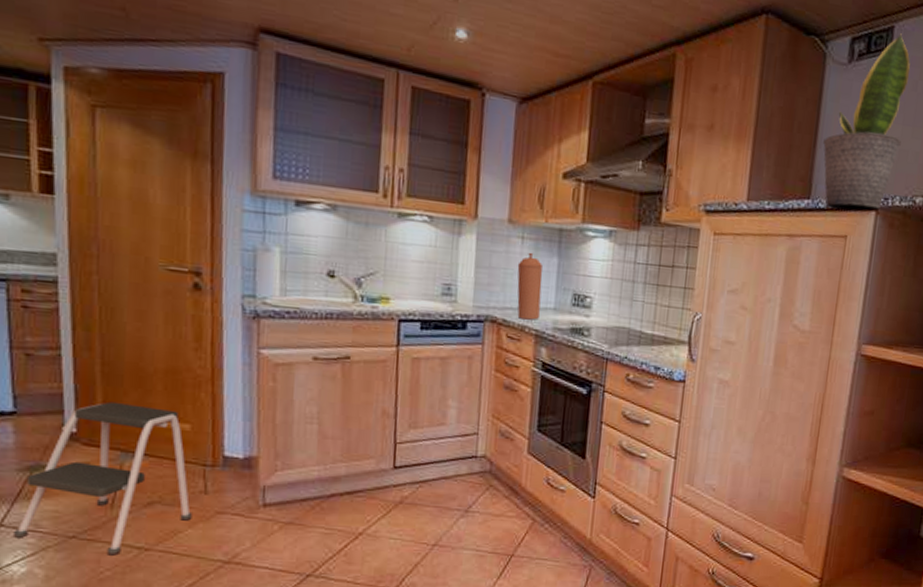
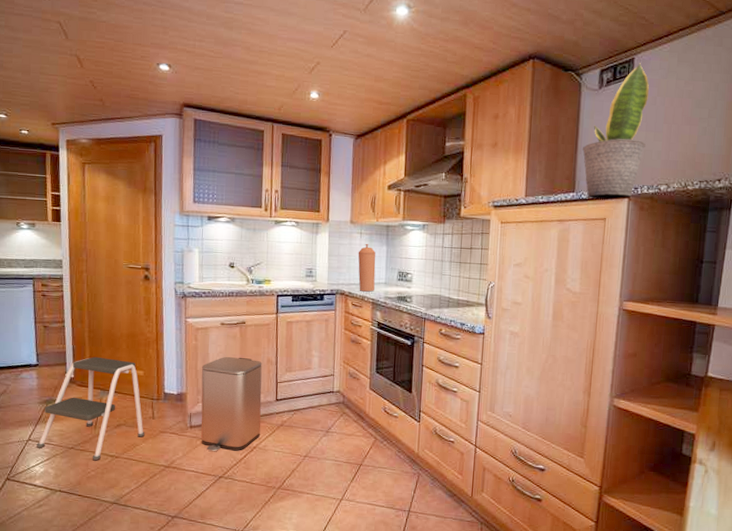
pedal bin: none [279,405,374,541] -> present [201,356,262,452]

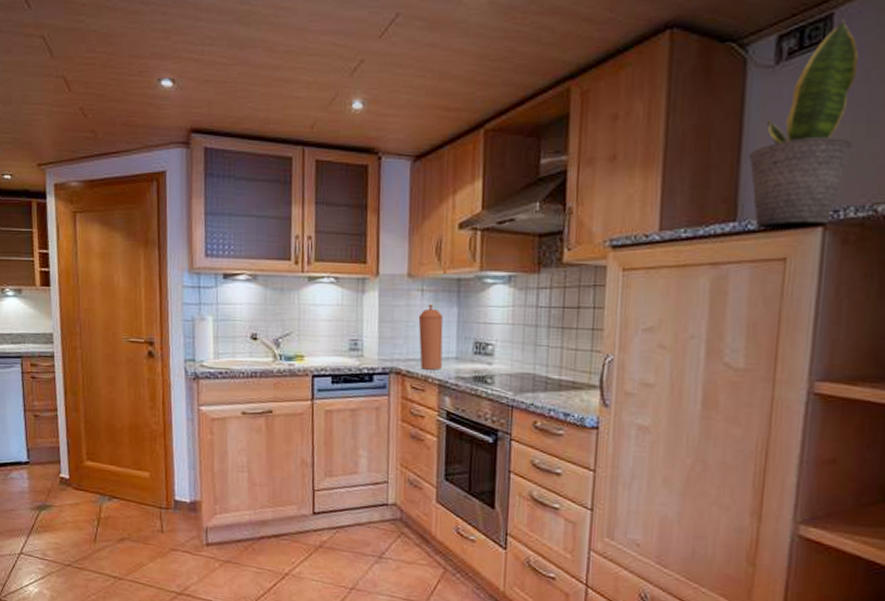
step stool: present [36,356,145,461] -> none [29,453,153,583]
pedal bin: present [201,356,262,452] -> none [219,455,295,578]

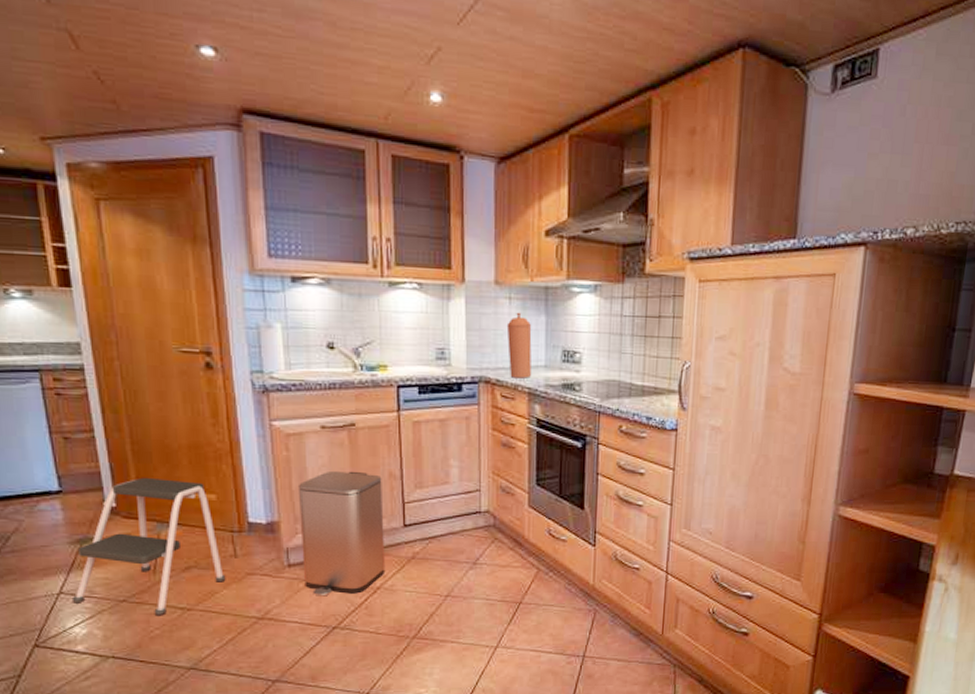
step stool: none [29,453,153,583] -> present [71,477,226,616]
pedal bin: none [219,455,295,578] -> present [297,470,386,597]
potted plant: present [749,19,858,230] -> none [808,55,897,248]

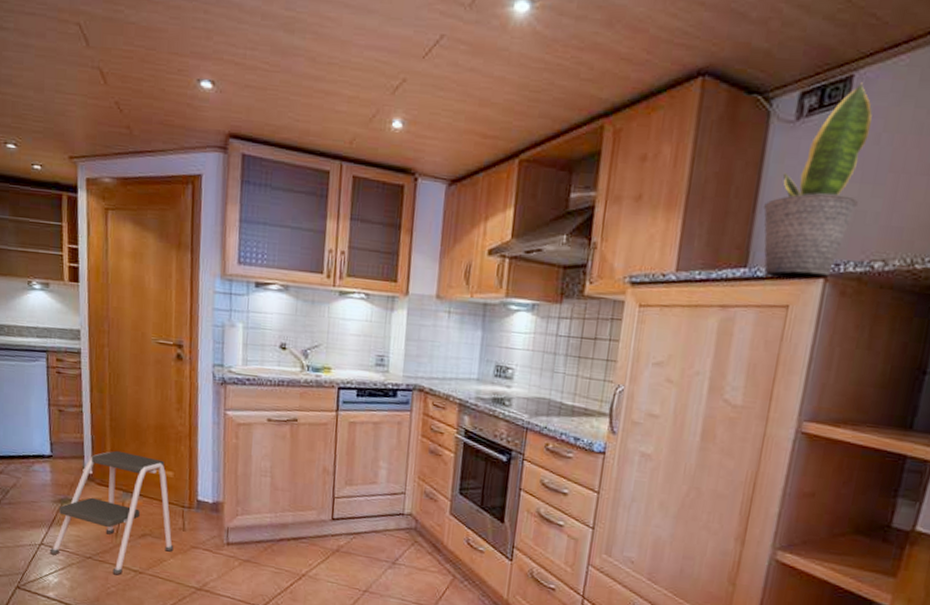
pedal bin: present [297,470,386,597] -> none [239,460,317,578]
canister: present [506,312,532,379] -> none [443,325,467,390]
potted plant: none [808,55,897,248] -> present [764,82,872,280]

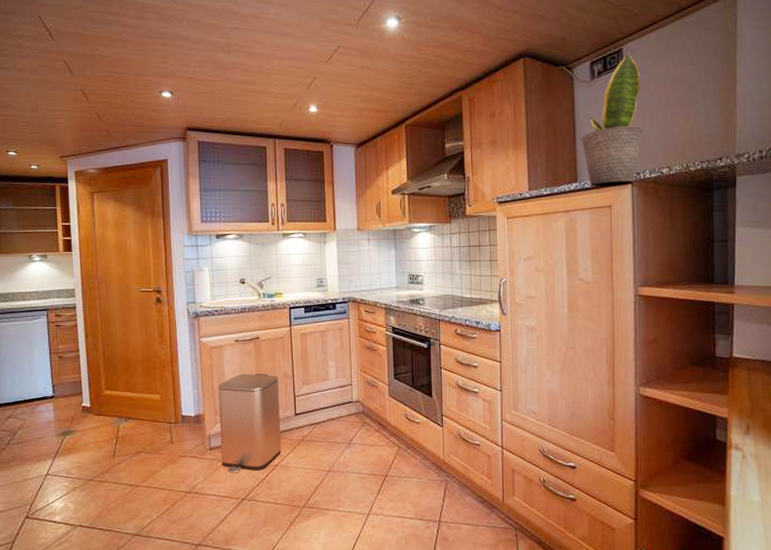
step stool: present [49,450,174,575] -> none [54,383,164,492]
pedal bin: none [239,460,317,578] -> present [218,373,282,474]

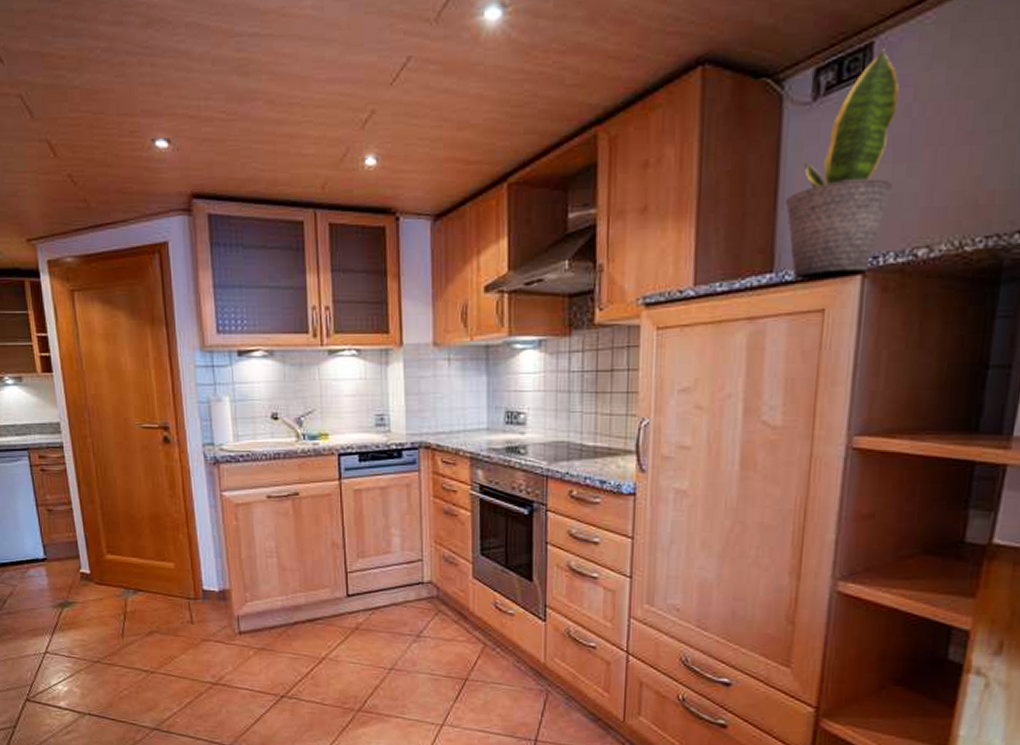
pedal bin: present [218,373,282,474] -> none [246,539,330,665]

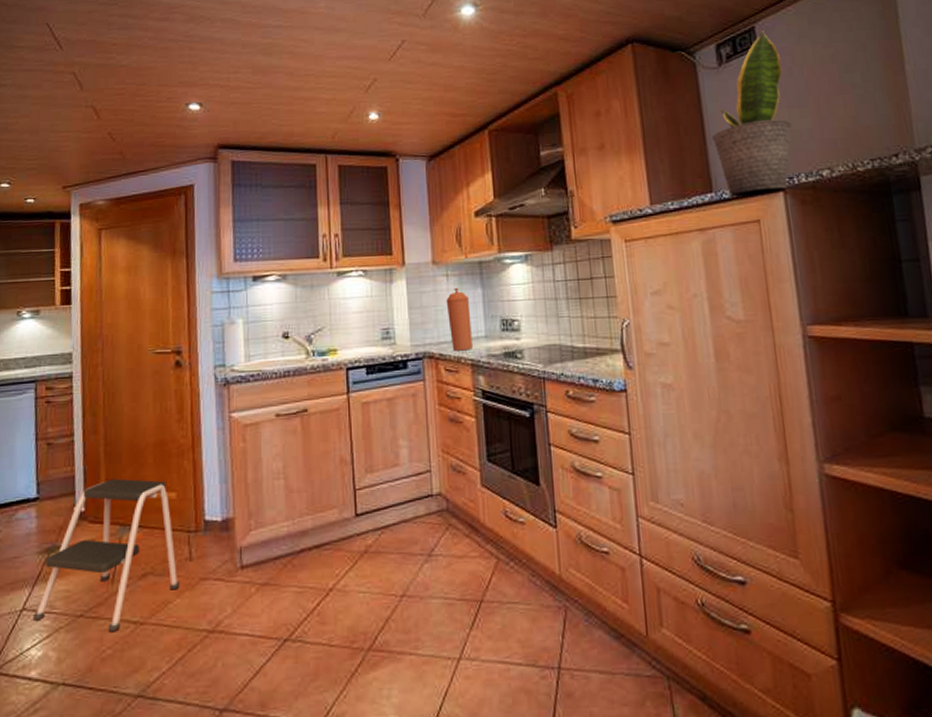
step stool: none [55,546,184,678] -> present [32,478,180,633]
canister: none [446,373,473,443] -> present [446,287,473,351]

